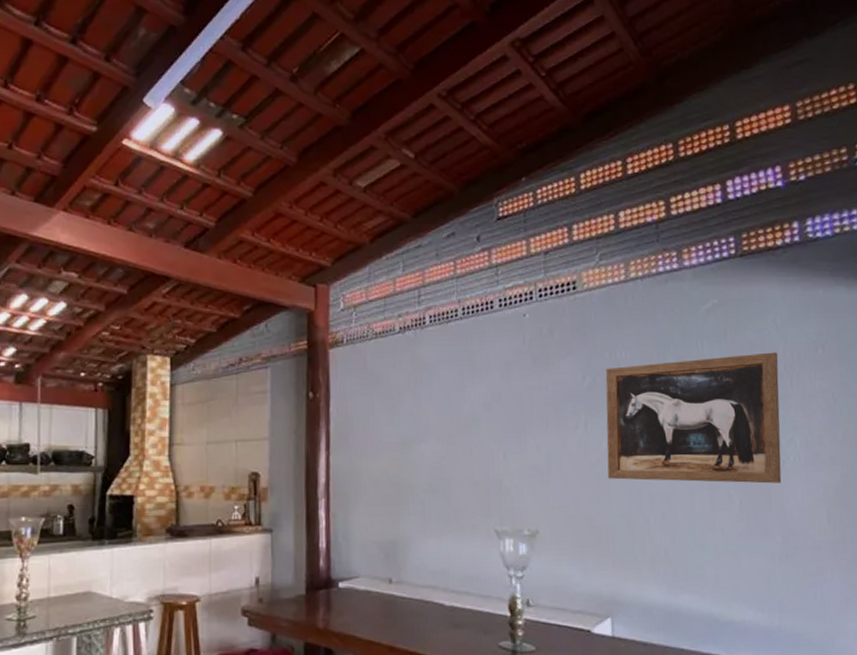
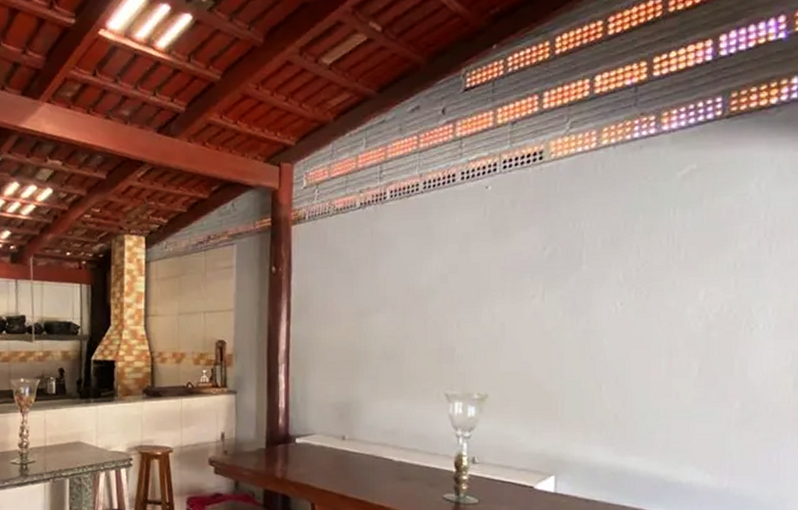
wall art: present [605,352,782,484] -> none [562,218,759,351]

